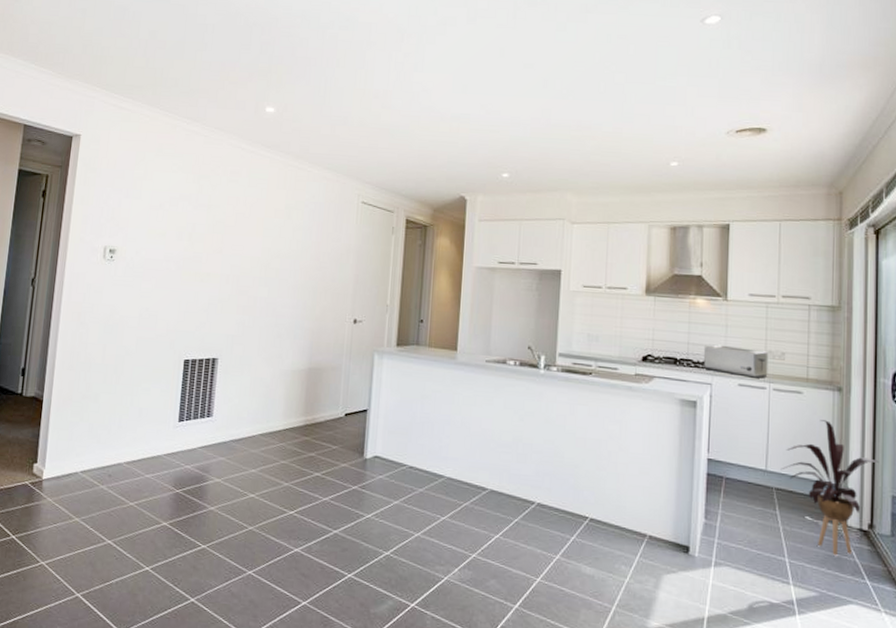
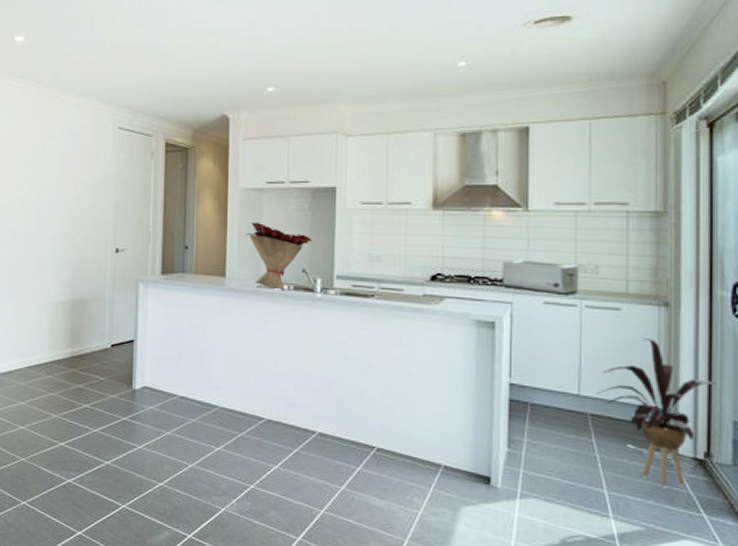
flower bouquet: none [477,299,539,367] -> present [245,222,313,291]

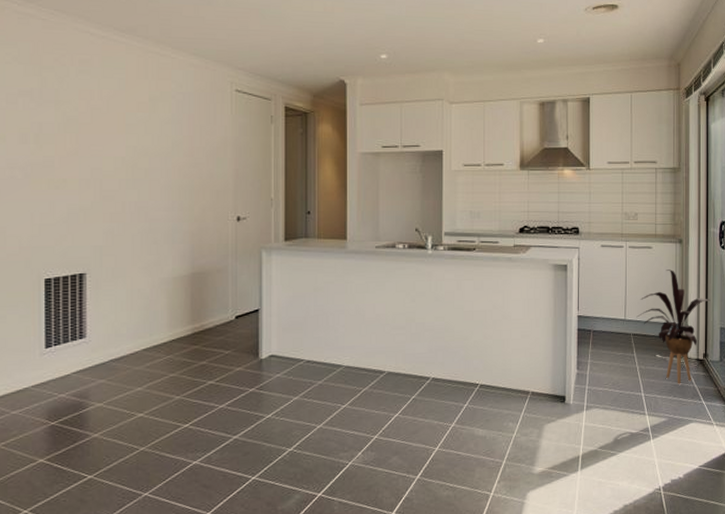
flower bouquet: present [245,222,313,291] -> none [364,185,424,250]
toaster: present [501,259,579,295] -> none [571,211,625,239]

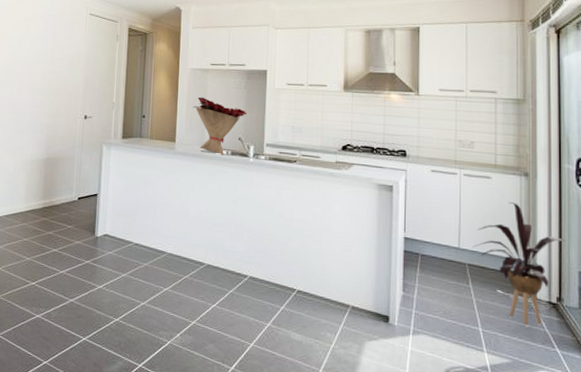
flower bouquet: none [364,185,424,250] -> present [192,97,248,156]

